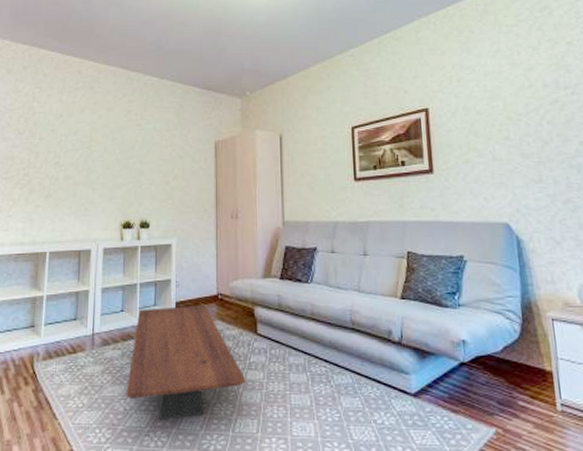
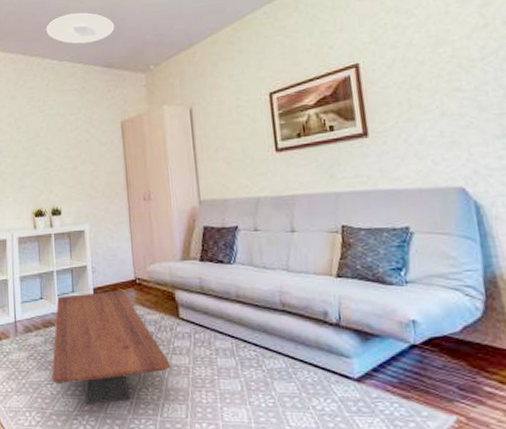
ceiling light: none [149,35,216,65] -> present [46,12,115,44]

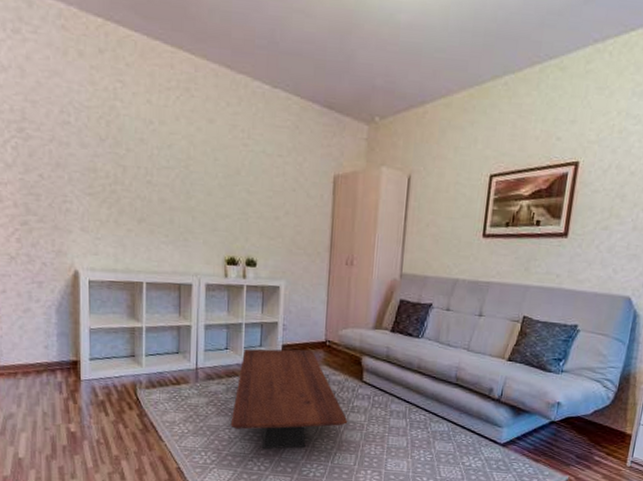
ceiling light: present [46,12,115,44] -> none [260,27,343,73]

